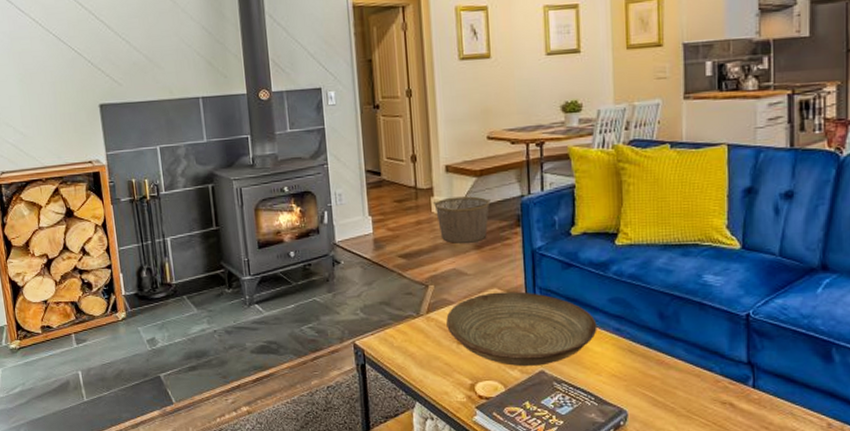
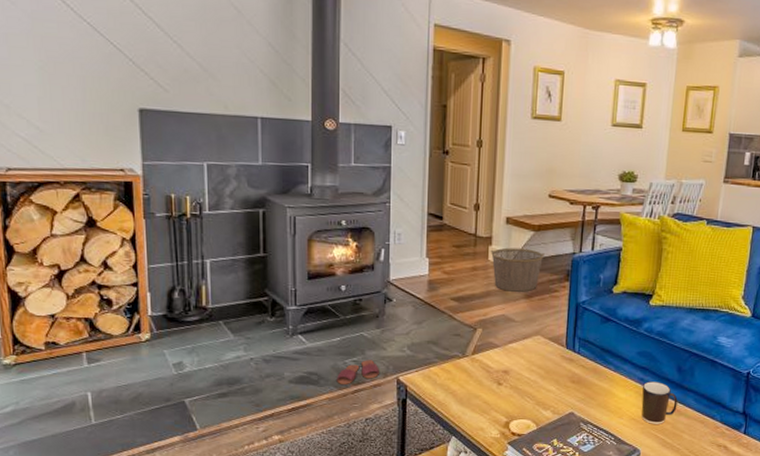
slippers: none [295,325,336,353] -> present [337,360,379,386]
decorative bowl: present [446,291,597,367] -> none [490,339,625,409]
mug: none [619,331,664,380] -> present [641,381,678,424]

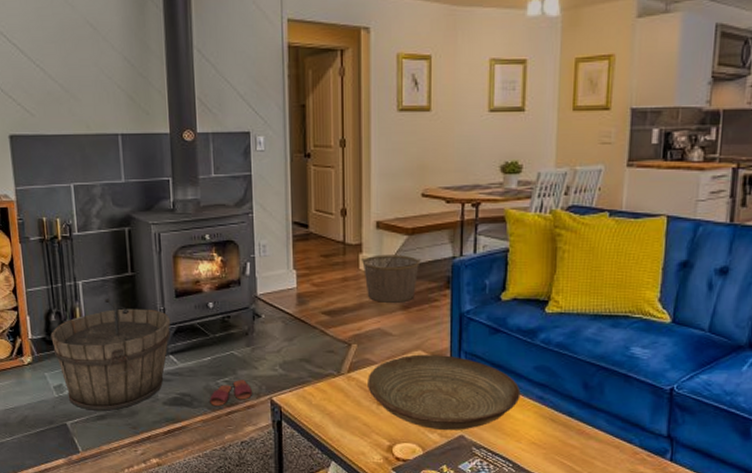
wooden bucket: none [173,278,302,389] -> present [50,298,171,411]
decorative bowl: none [490,339,625,409] -> present [368,354,521,431]
mug: present [641,381,678,424] -> none [541,400,586,449]

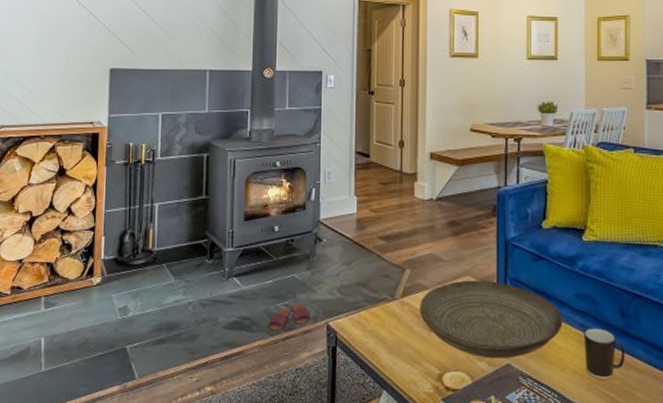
wooden bucket: present [50,298,171,411] -> none [122,220,238,335]
basket: present [360,254,421,303] -> none [415,183,470,229]
mug: none [541,400,586,449] -> present [583,328,625,380]

